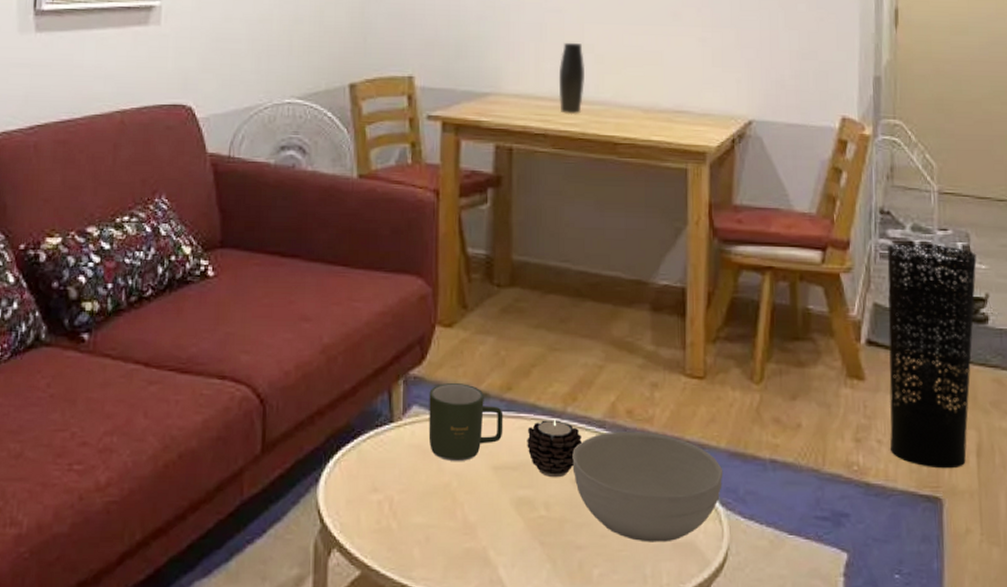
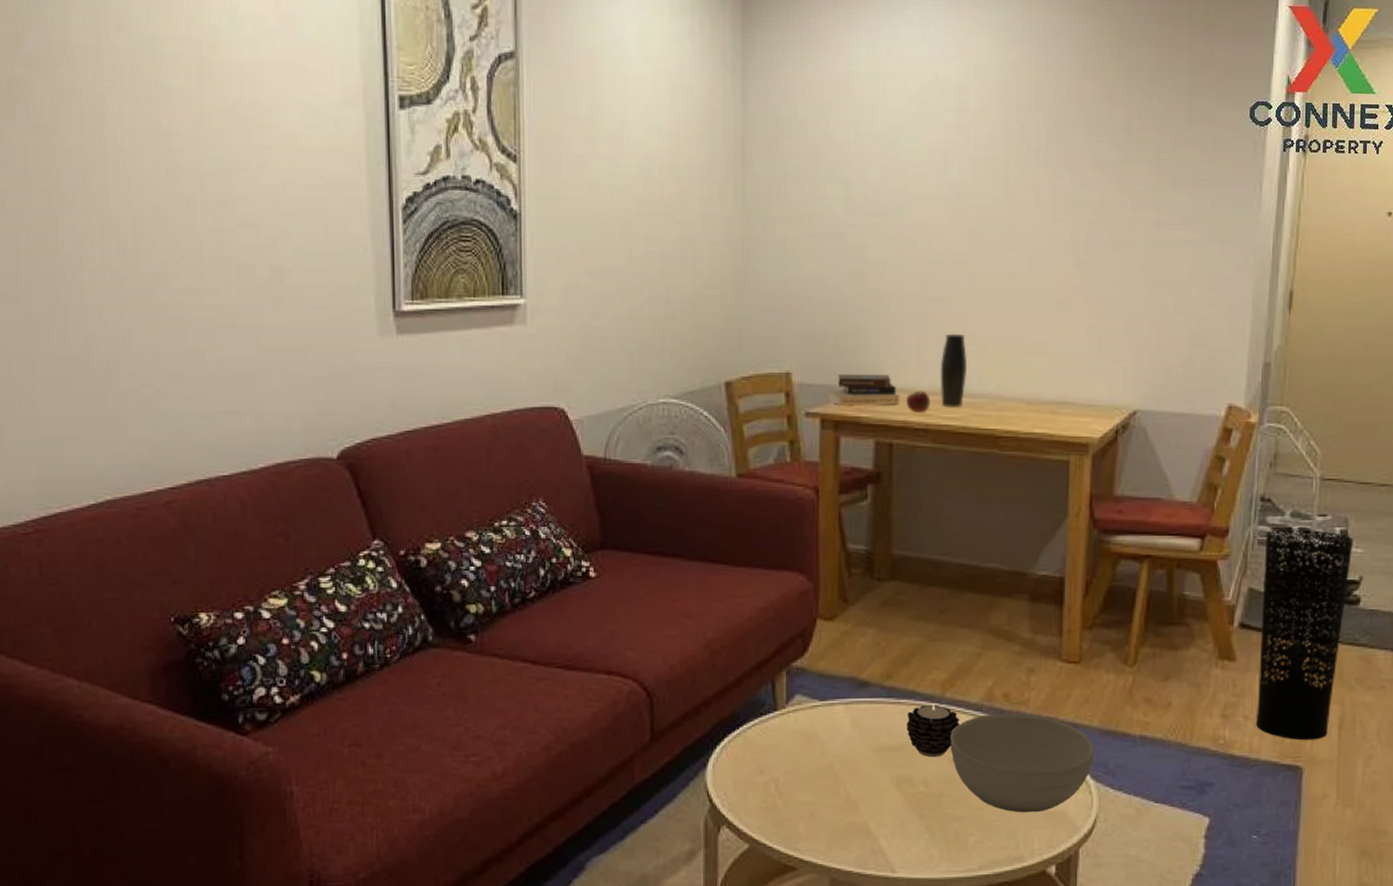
mug: present [428,383,504,461] -> none [811,673,884,744]
books: none [449,79,520,111] -> present [828,374,900,406]
fruit: none [526,96,550,119] -> present [906,391,931,414]

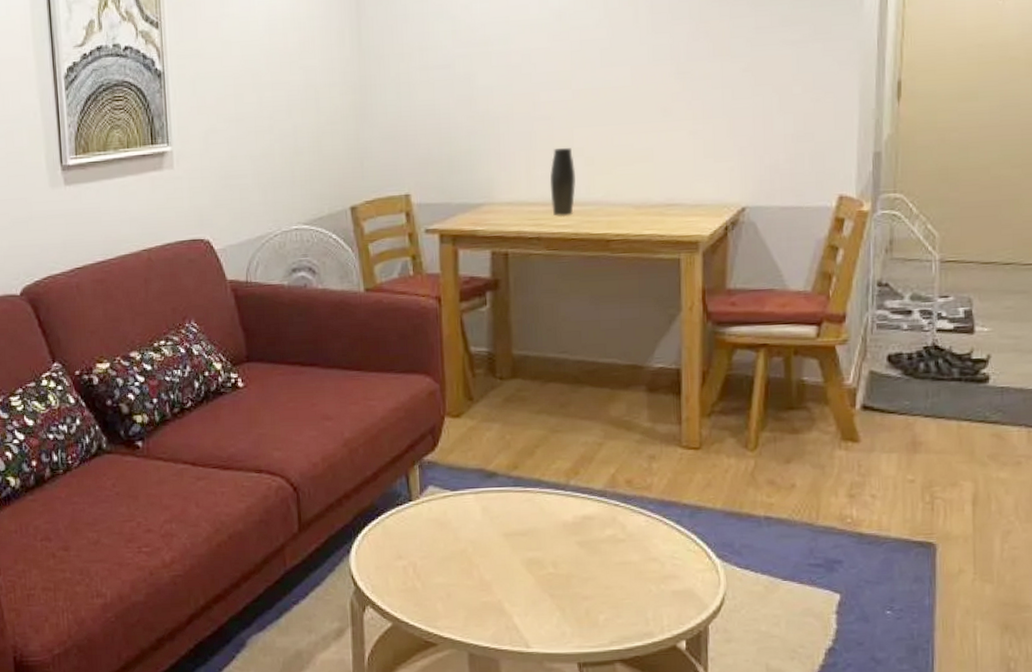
books: present [828,374,900,406] -> none [445,190,513,222]
fruit: present [906,391,931,414] -> none [519,202,542,224]
candle: present [906,703,959,758] -> none [534,491,584,541]
bowl: present [950,713,1095,813] -> none [576,498,720,592]
umbrella stand: present [1256,529,1354,739] -> none [884,311,979,517]

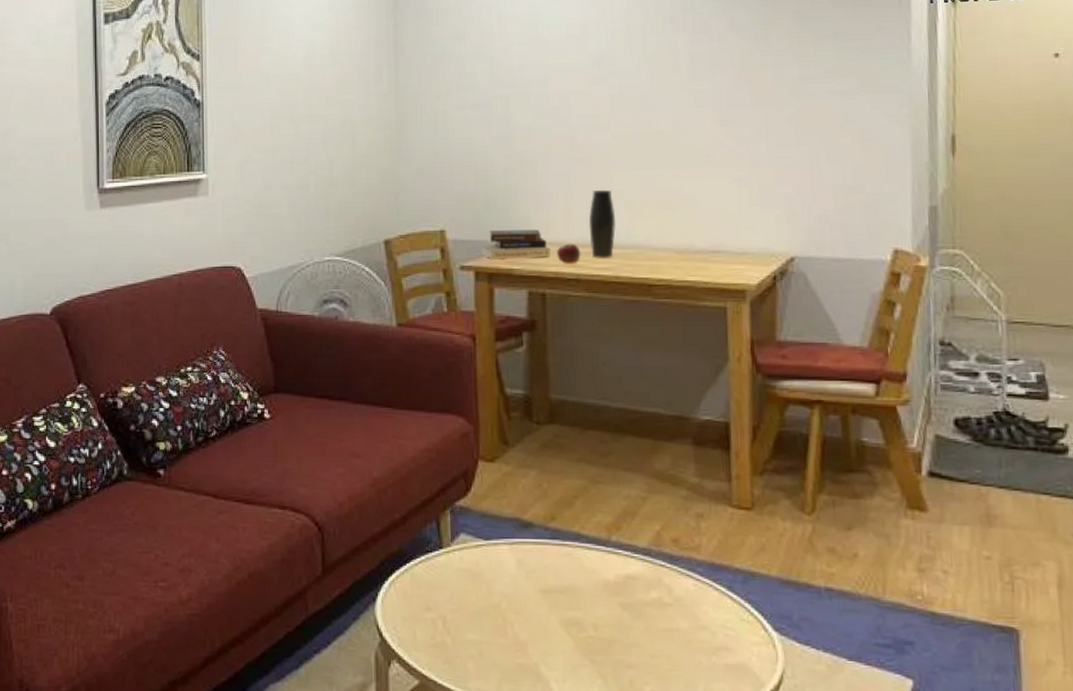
books: none [445,190,513,222] -> present [480,229,551,259]
fruit: none [519,202,542,224] -> present [557,243,581,265]

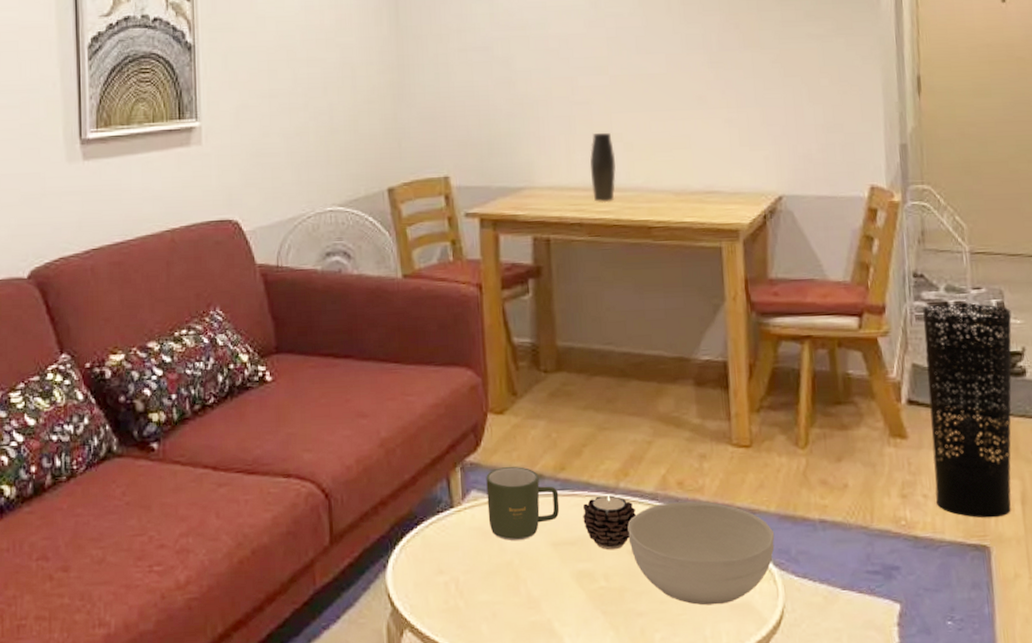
mug: none [475,513,549,584] -> present [486,467,560,541]
books: present [480,229,551,259] -> none [485,174,554,206]
fruit: present [557,243,581,265] -> none [560,187,583,209]
candle: none [573,546,627,602] -> present [583,494,636,551]
bowl: none [619,559,776,664] -> present [627,501,775,606]
umbrella stand: none [948,374,1054,599] -> present [922,303,1012,517]

